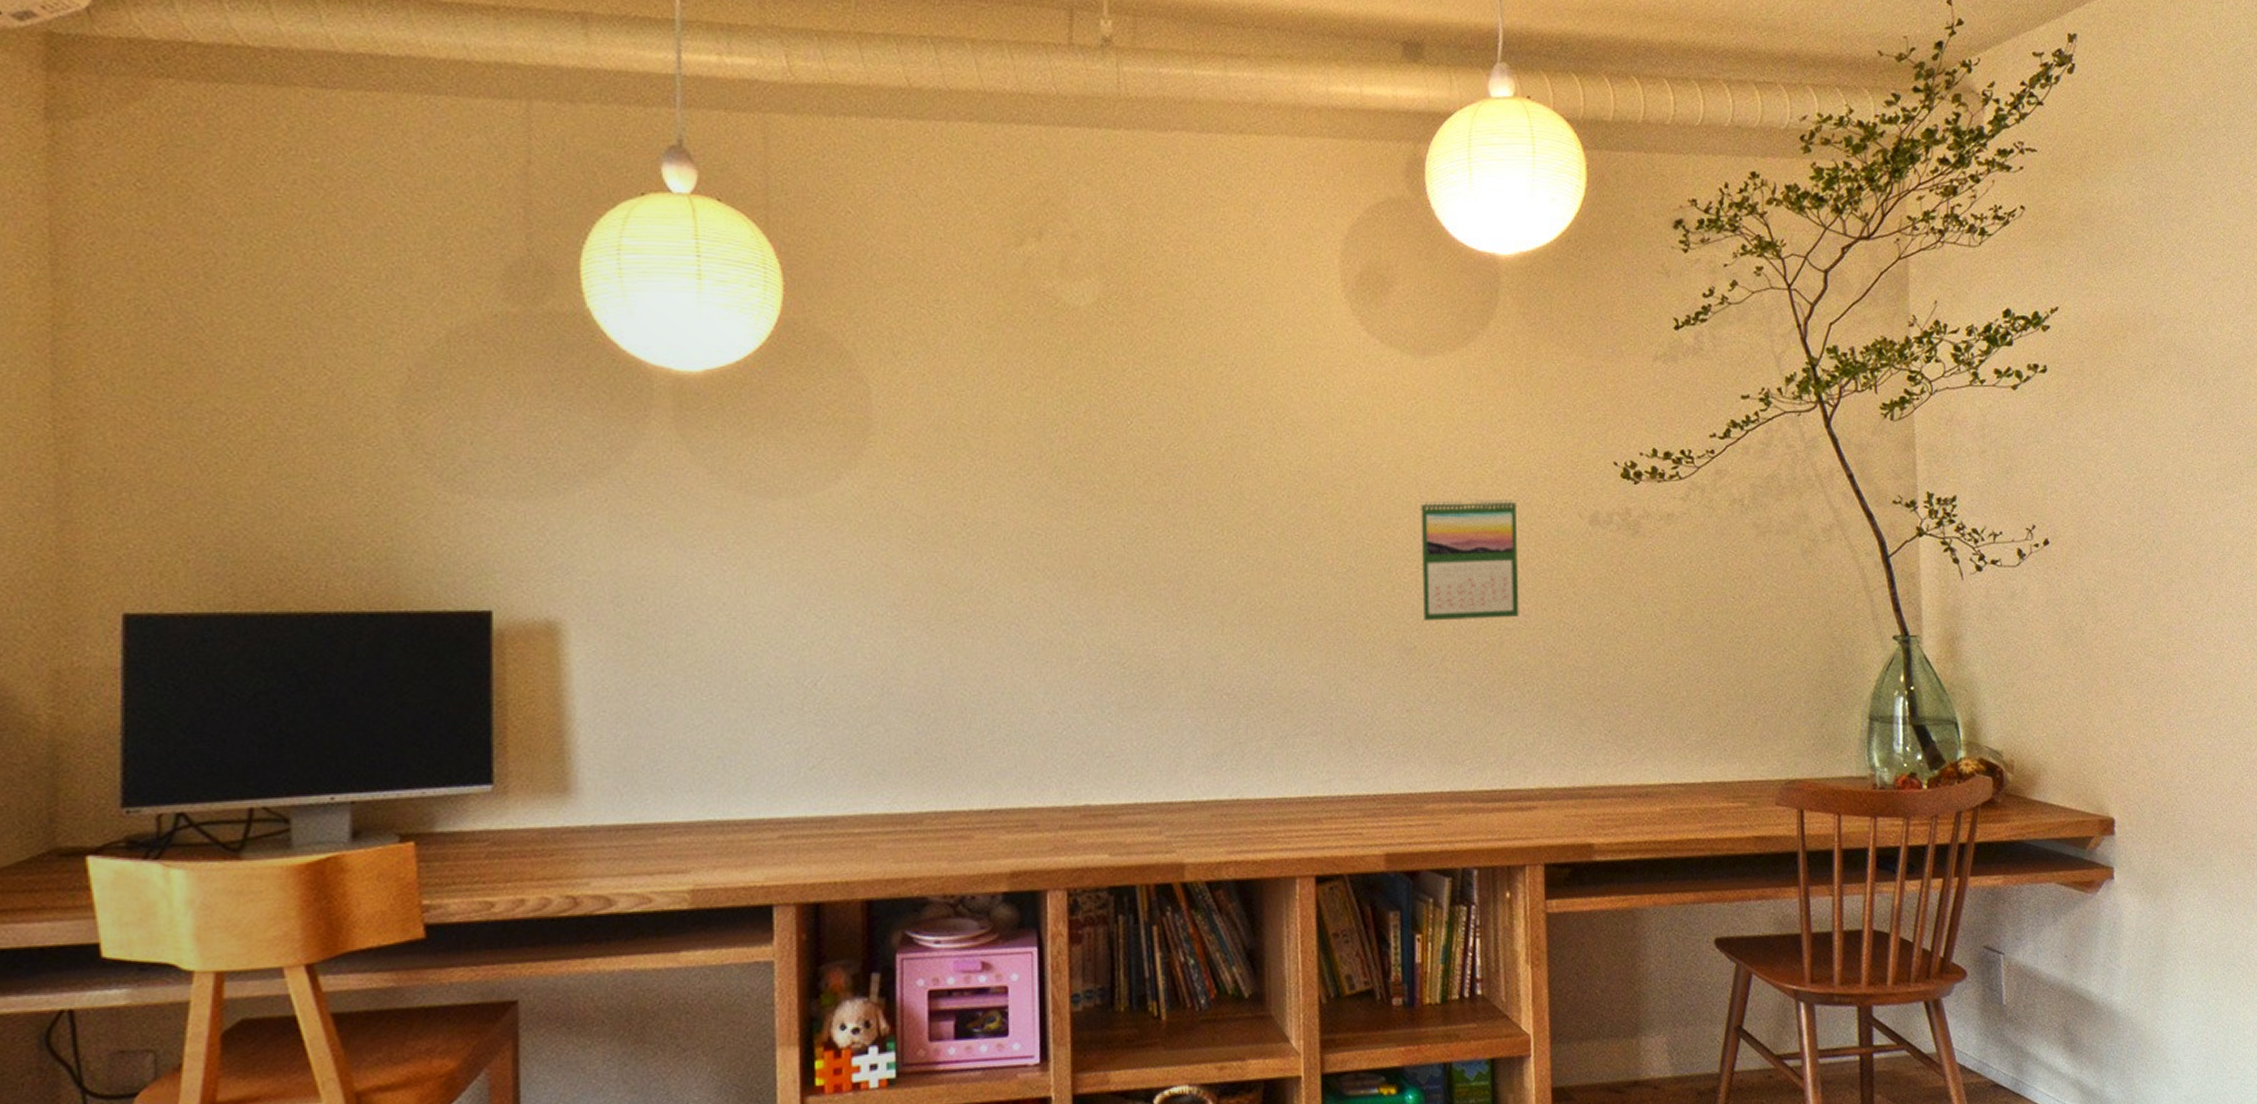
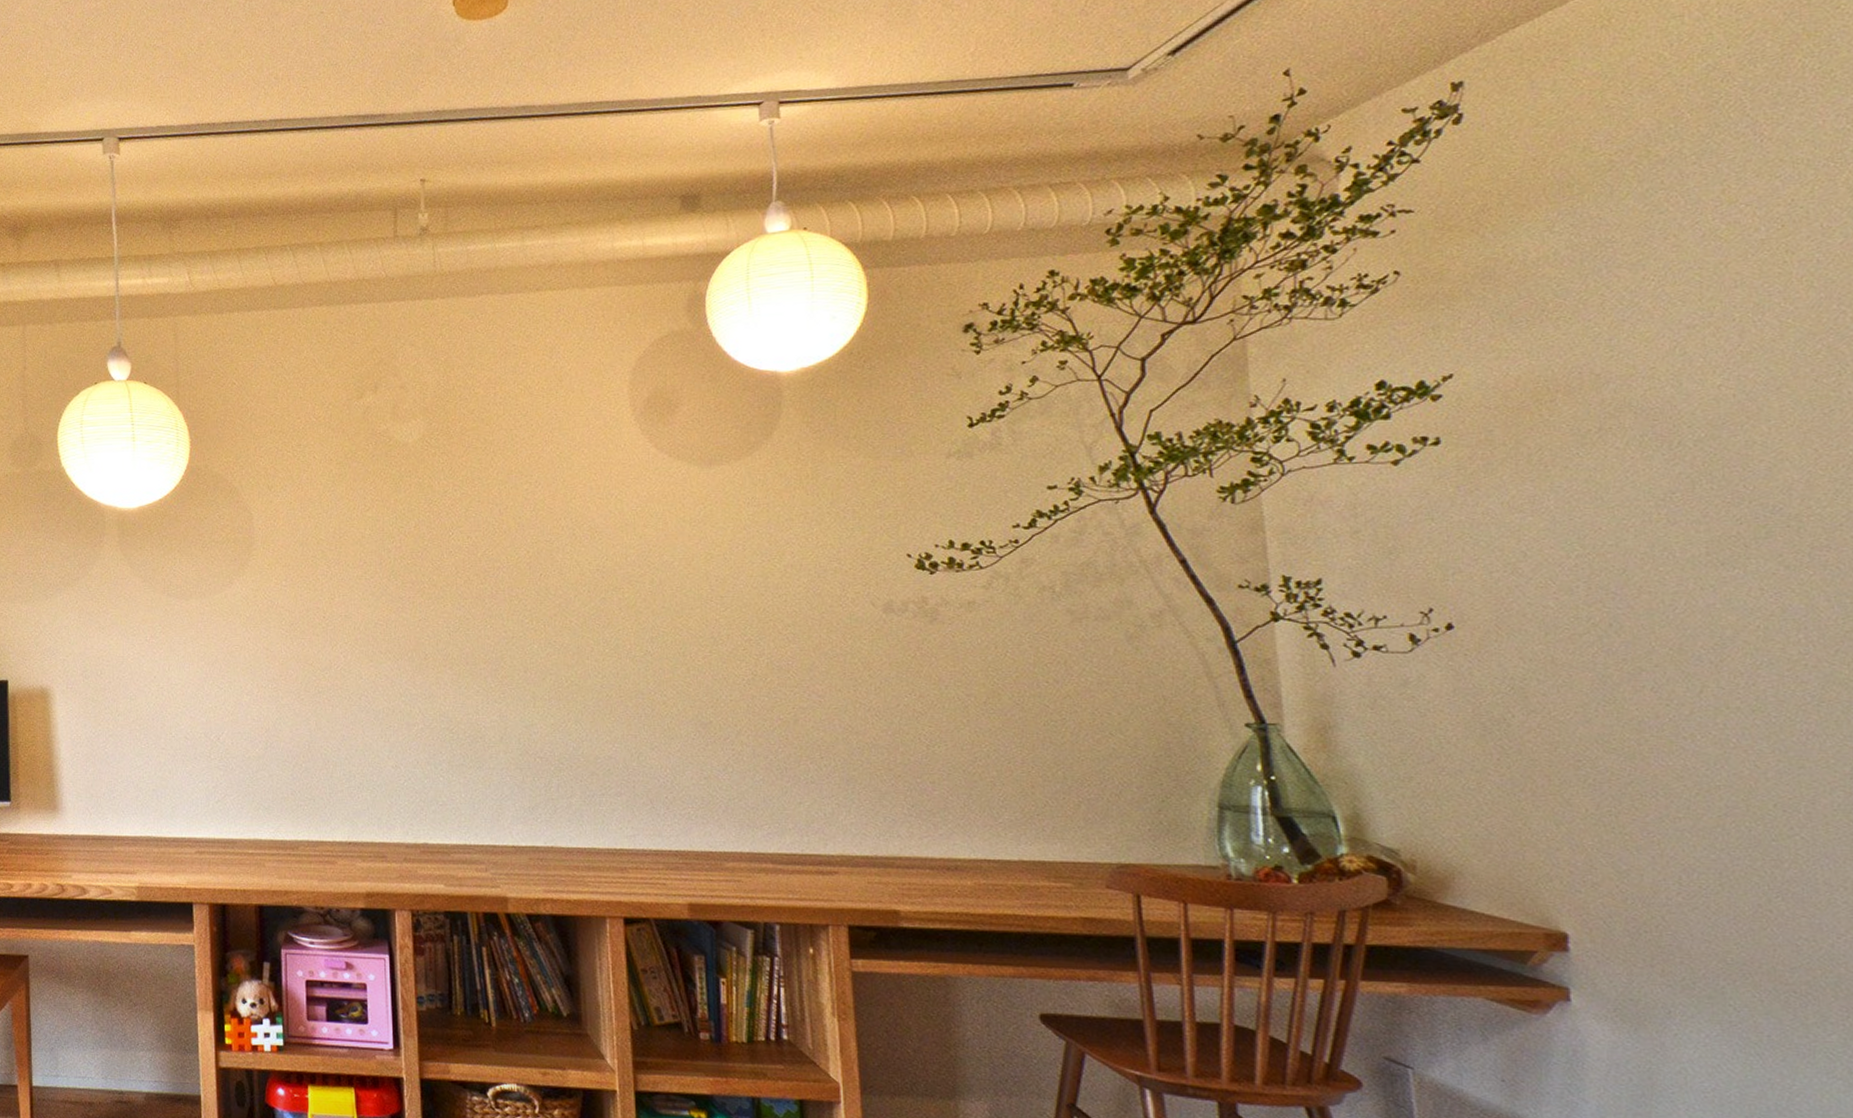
calendar: present [1421,498,1519,622] -> none [712,590,813,700]

